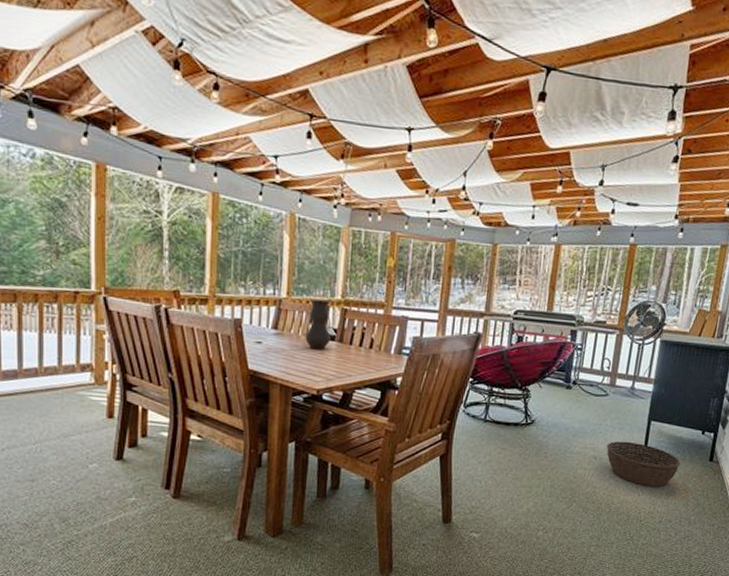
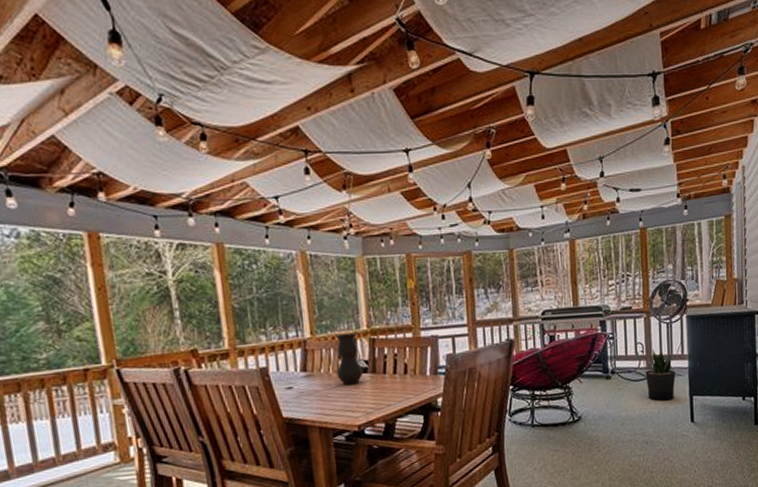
planter: none [606,367,640,421] -> present [644,348,676,401]
basket: present [606,441,681,488] -> none [655,420,729,462]

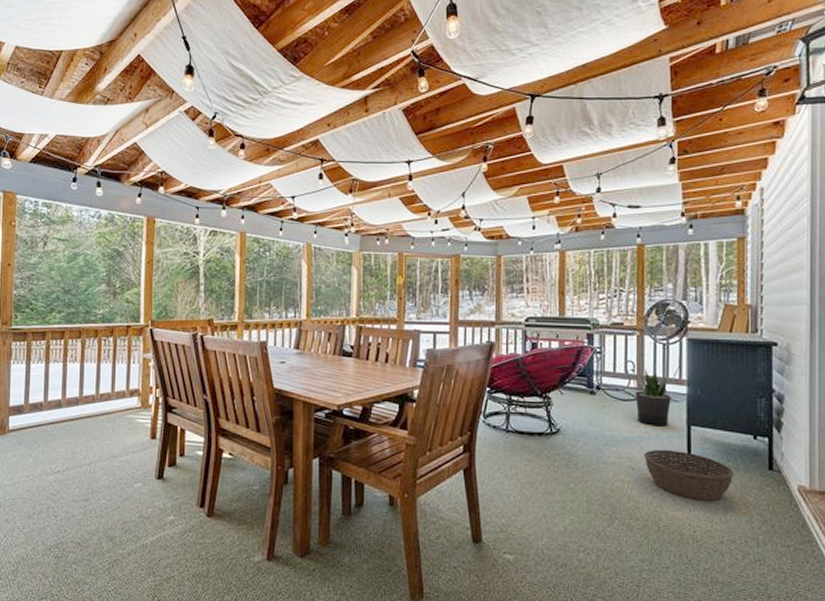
vase: present [334,332,364,386] -> none [324,318,348,367]
basket: none [655,420,729,462] -> present [643,449,734,502]

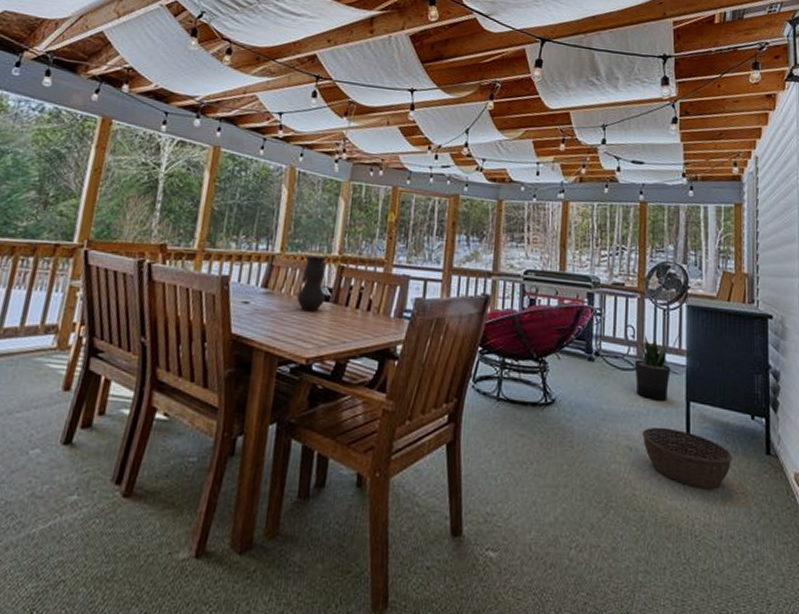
vase: none [324,318,348,367] -> present [296,254,328,312]

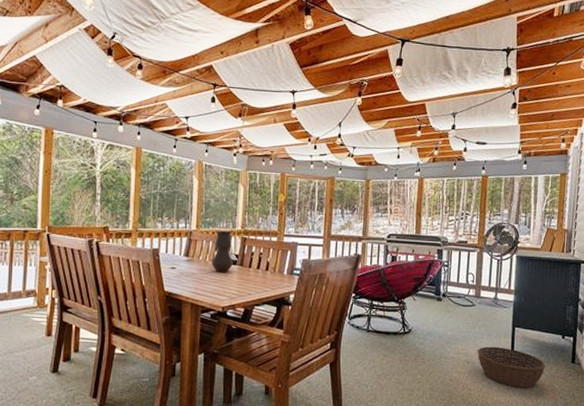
planter: present [634,335,671,401] -> none [473,280,501,328]

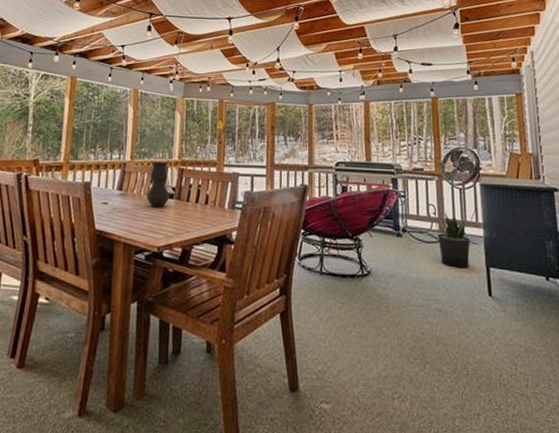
planter: none [473,280,501,328] -> present [437,212,470,268]
basket: present [477,346,546,389] -> none [449,291,532,344]

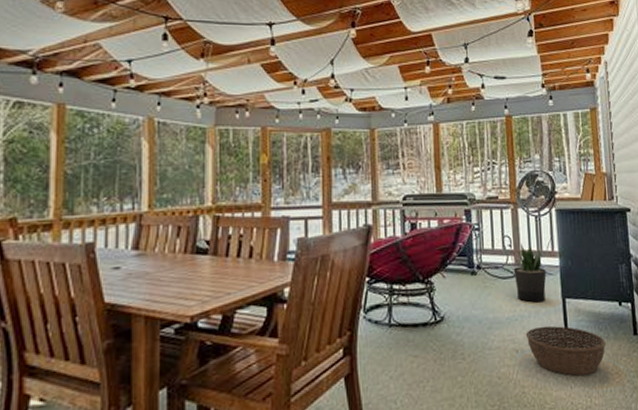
vase: present [146,160,170,208] -> none [172,208,203,268]
basket: none [449,291,532,344] -> present [525,325,606,376]

